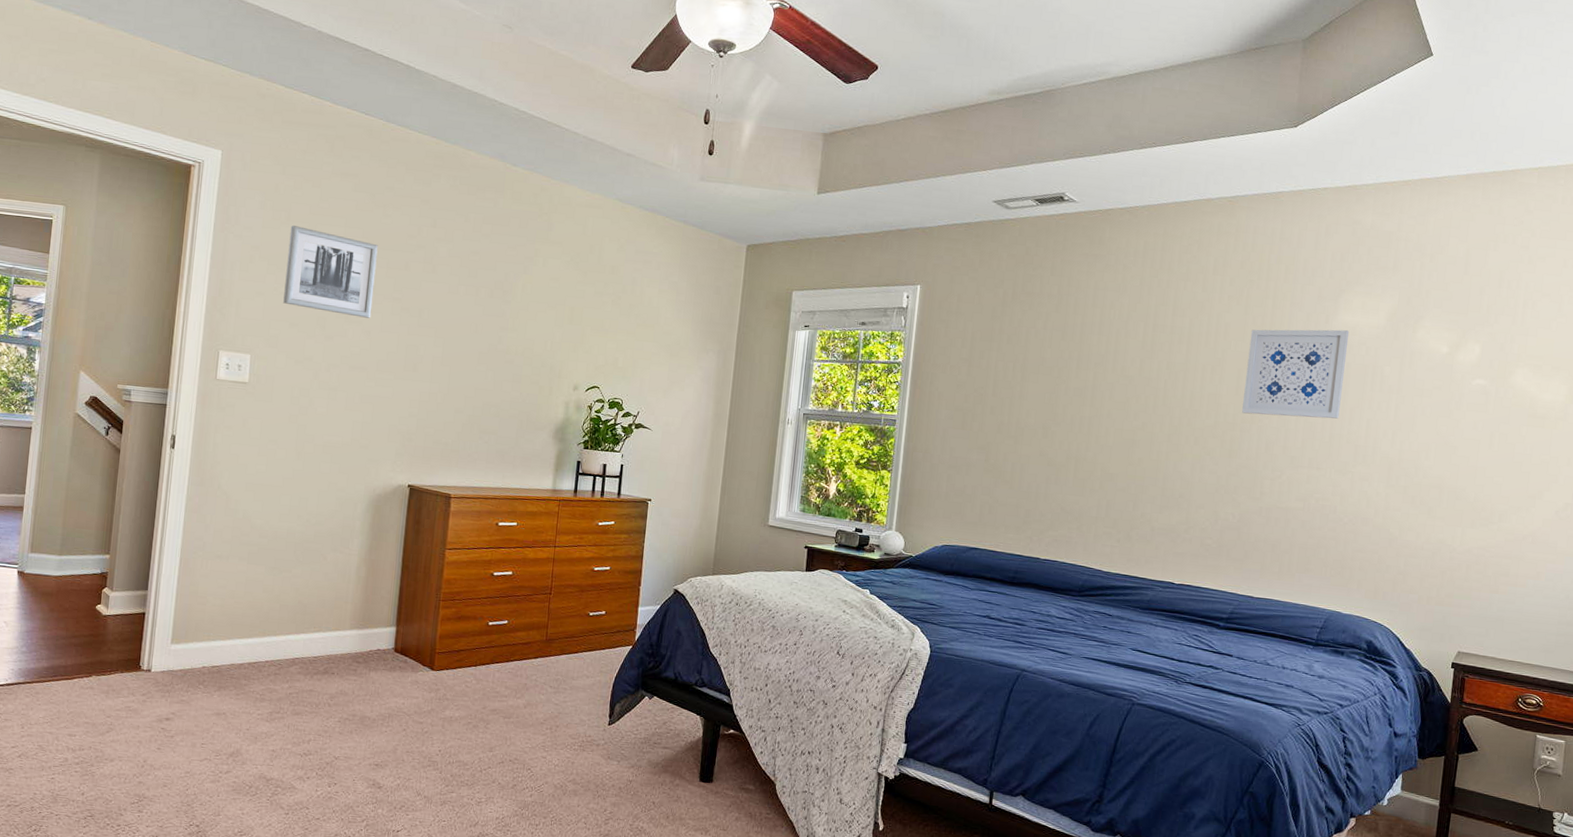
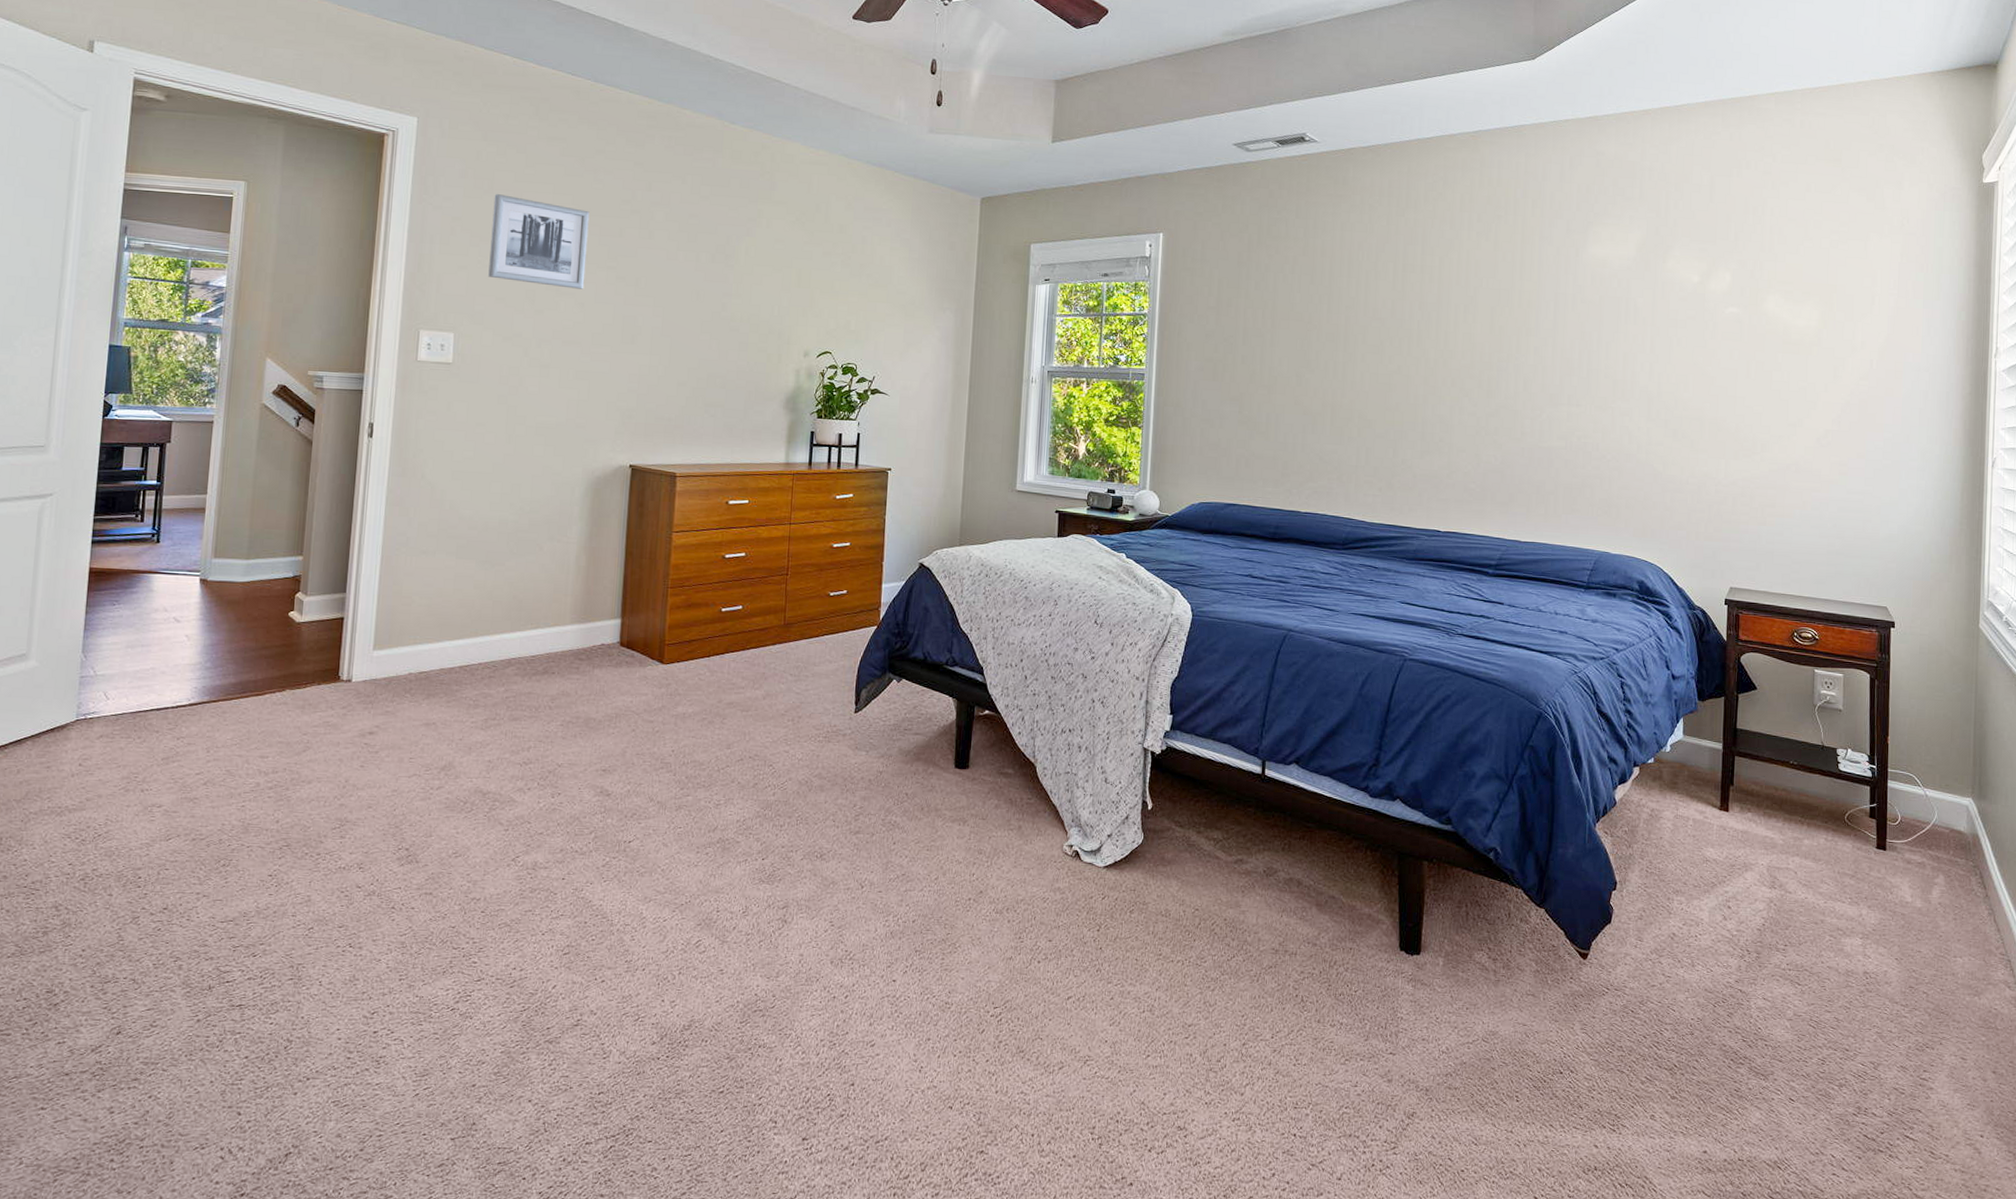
wall art: present [1242,329,1350,419] -> none [1498,262,1600,354]

